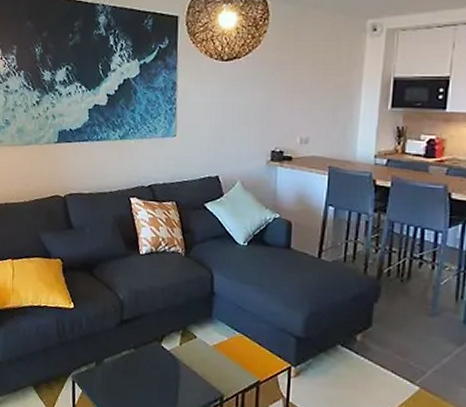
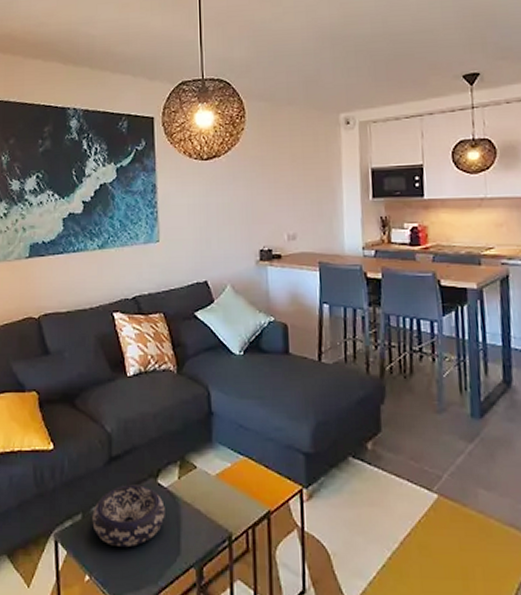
decorative bowl: none [104,344,167,394] -> present [92,485,165,548]

